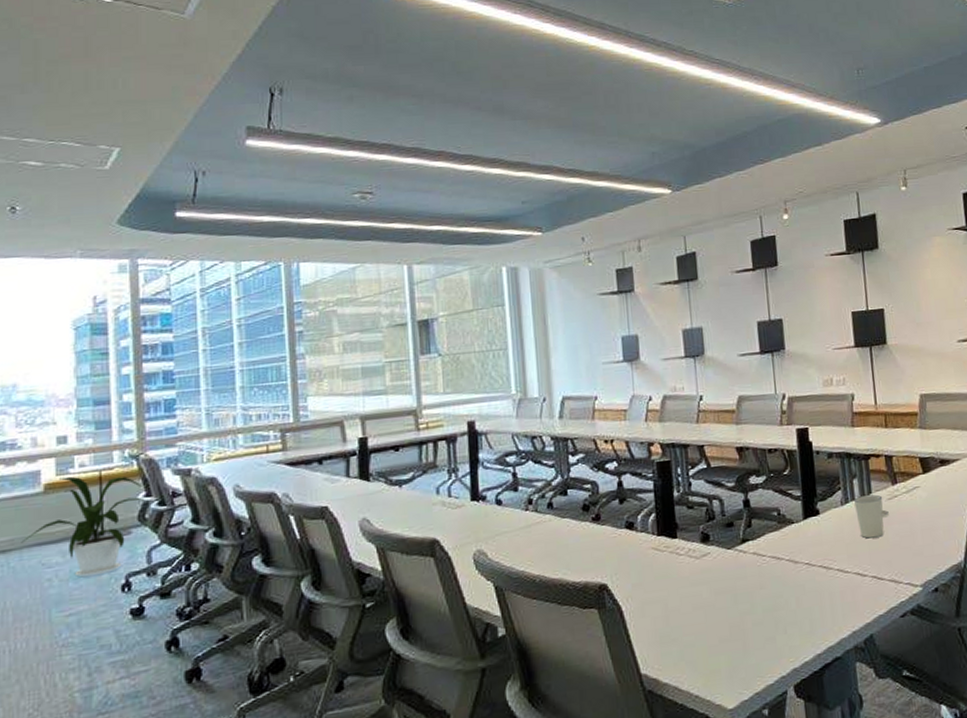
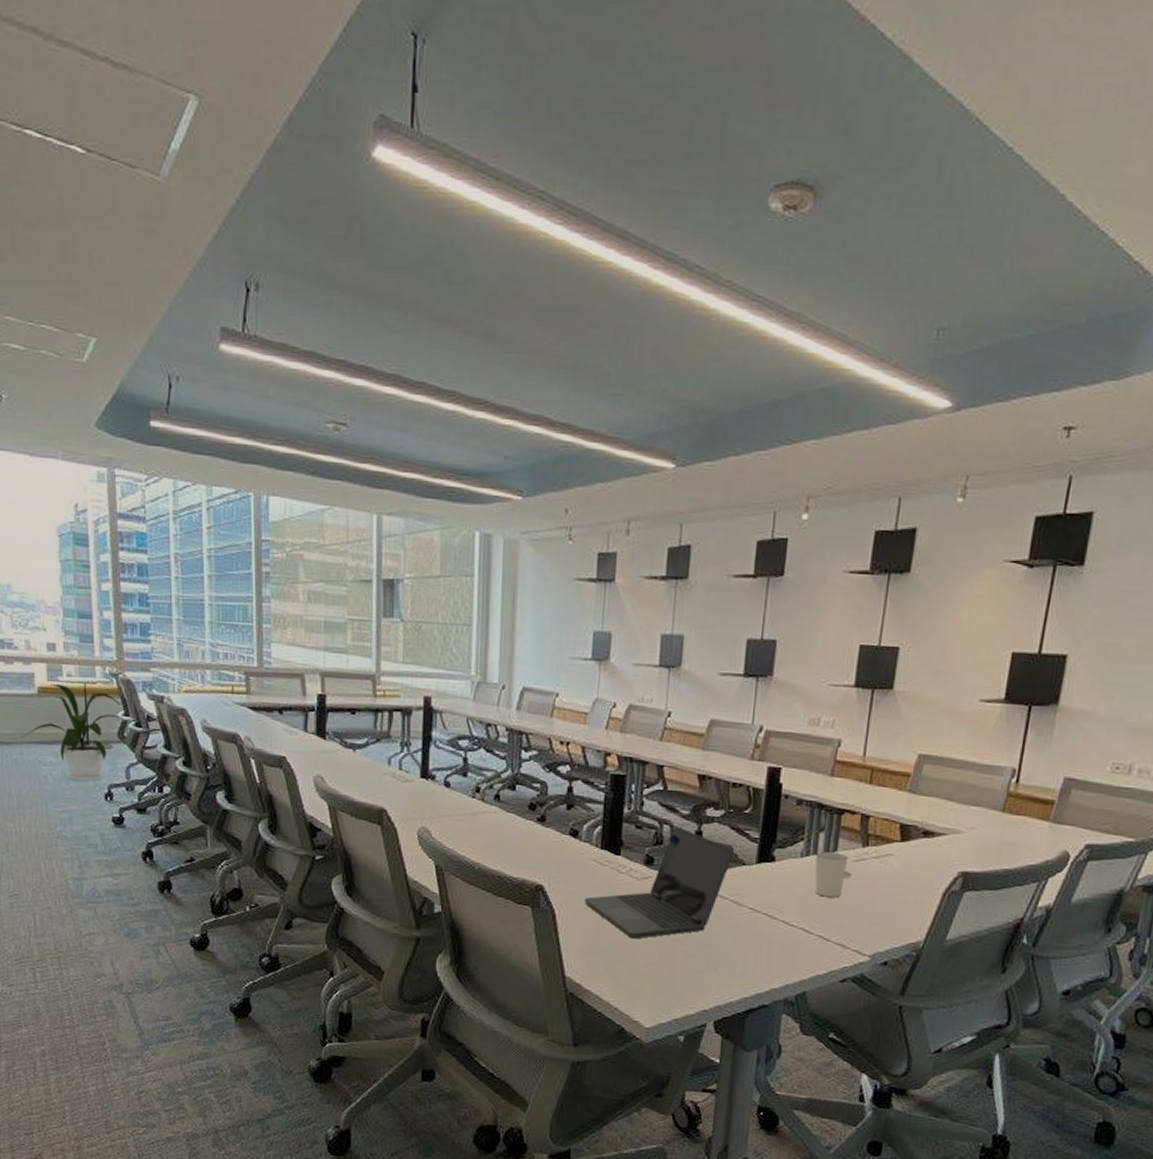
laptop: none [649,498,782,619] -> present [584,826,735,939]

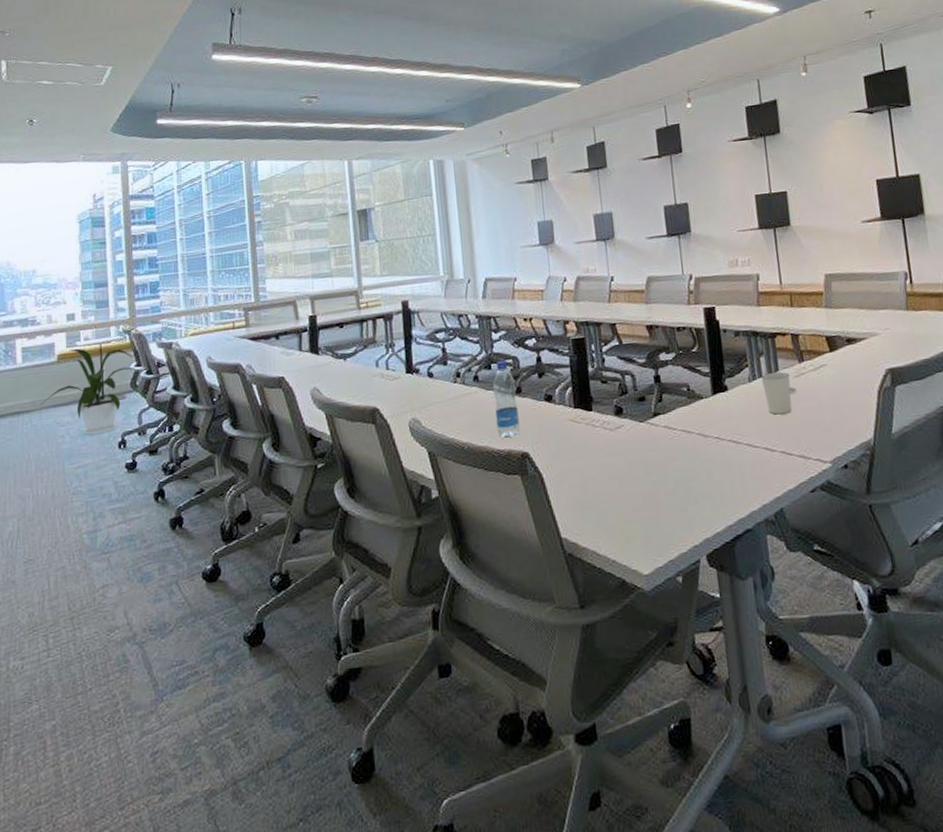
bottle: none [513,783,541,868] -> present [493,360,520,439]
laptop: present [584,826,735,939] -> none [567,374,692,488]

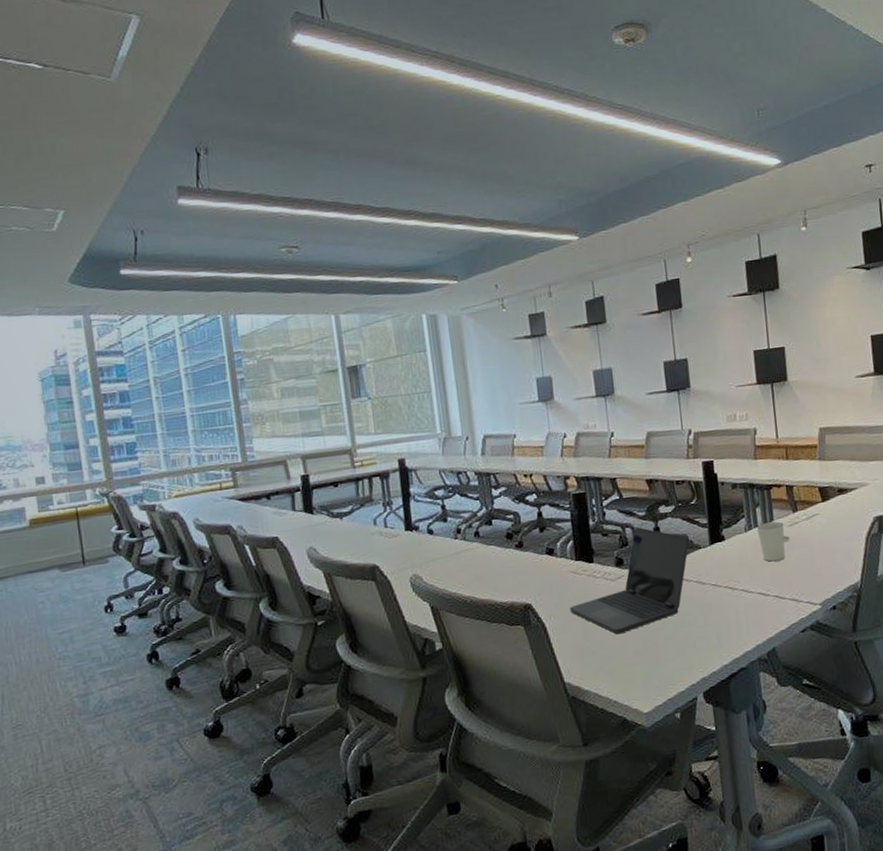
house plant: present [41,348,135,436] -> none [15,512,116,601]
bottle: present [493,360,520,439] -> none [494,516,522,591]
laptop: none [567,374,692,488] -> present [570,526,690,635]

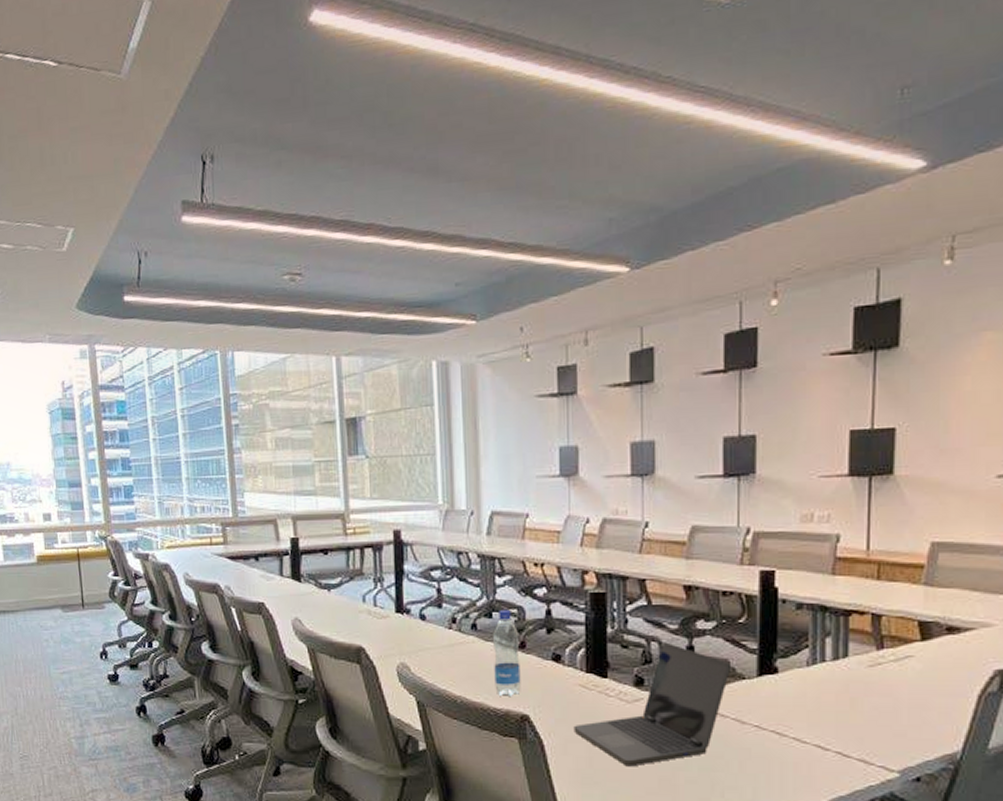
bottle: none [494,516,522,591] -> present [493,609,521,698]
cup: present [756,521,790,562] -> none [823,658,868,709]

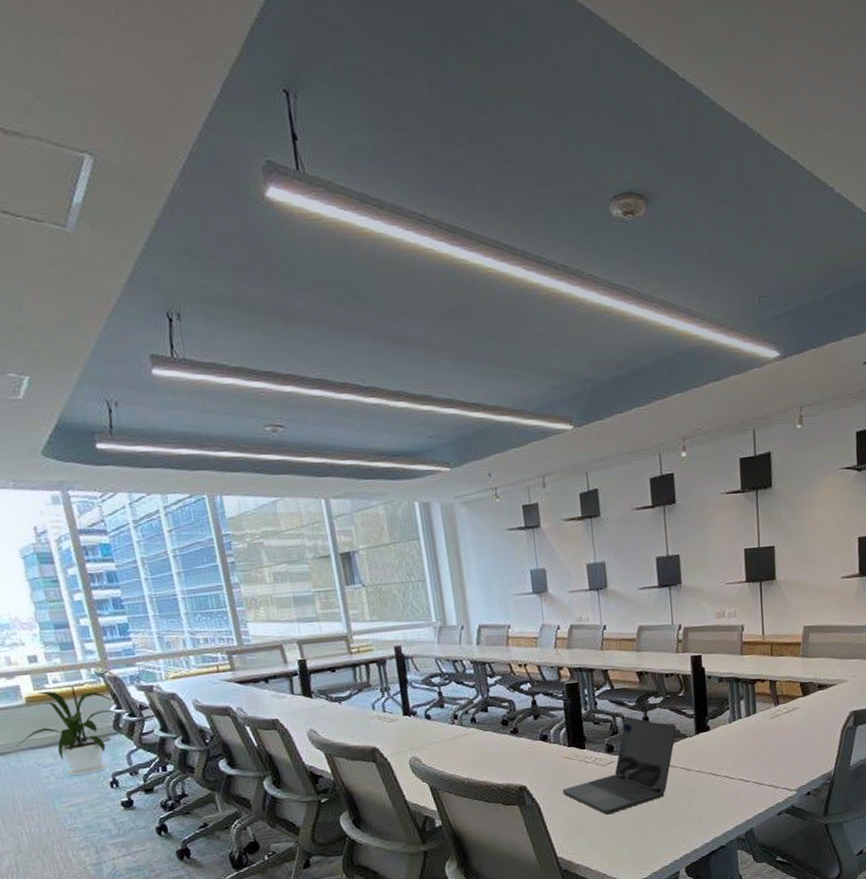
house plant: none [24,551,112,643] -> present [16,691,115,777]
bottle: present [493,609,521,698] -> none [490,703,518,774]

